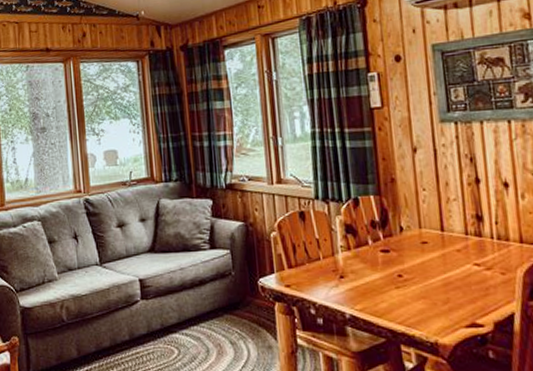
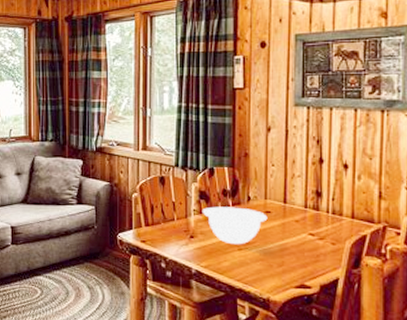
mixing bowl: none [349,239,425,283] -> present [202,206,268,245]

